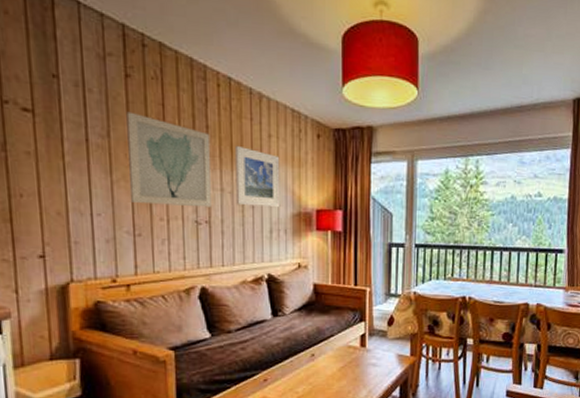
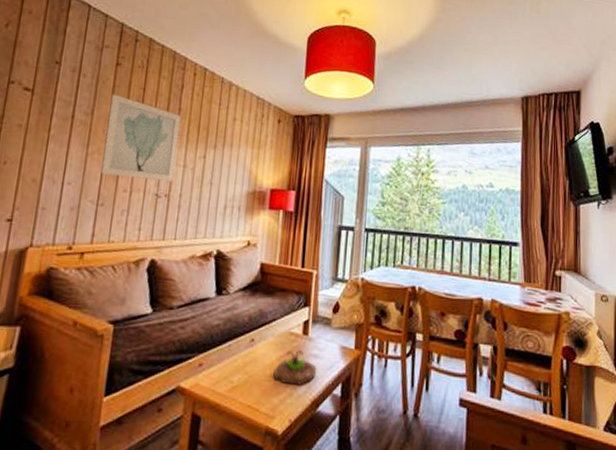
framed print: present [234,145,281,208] -> none [195,126,242,186]
succulent planter: none [336,361,375,391] -> present [273,350,316,385]

